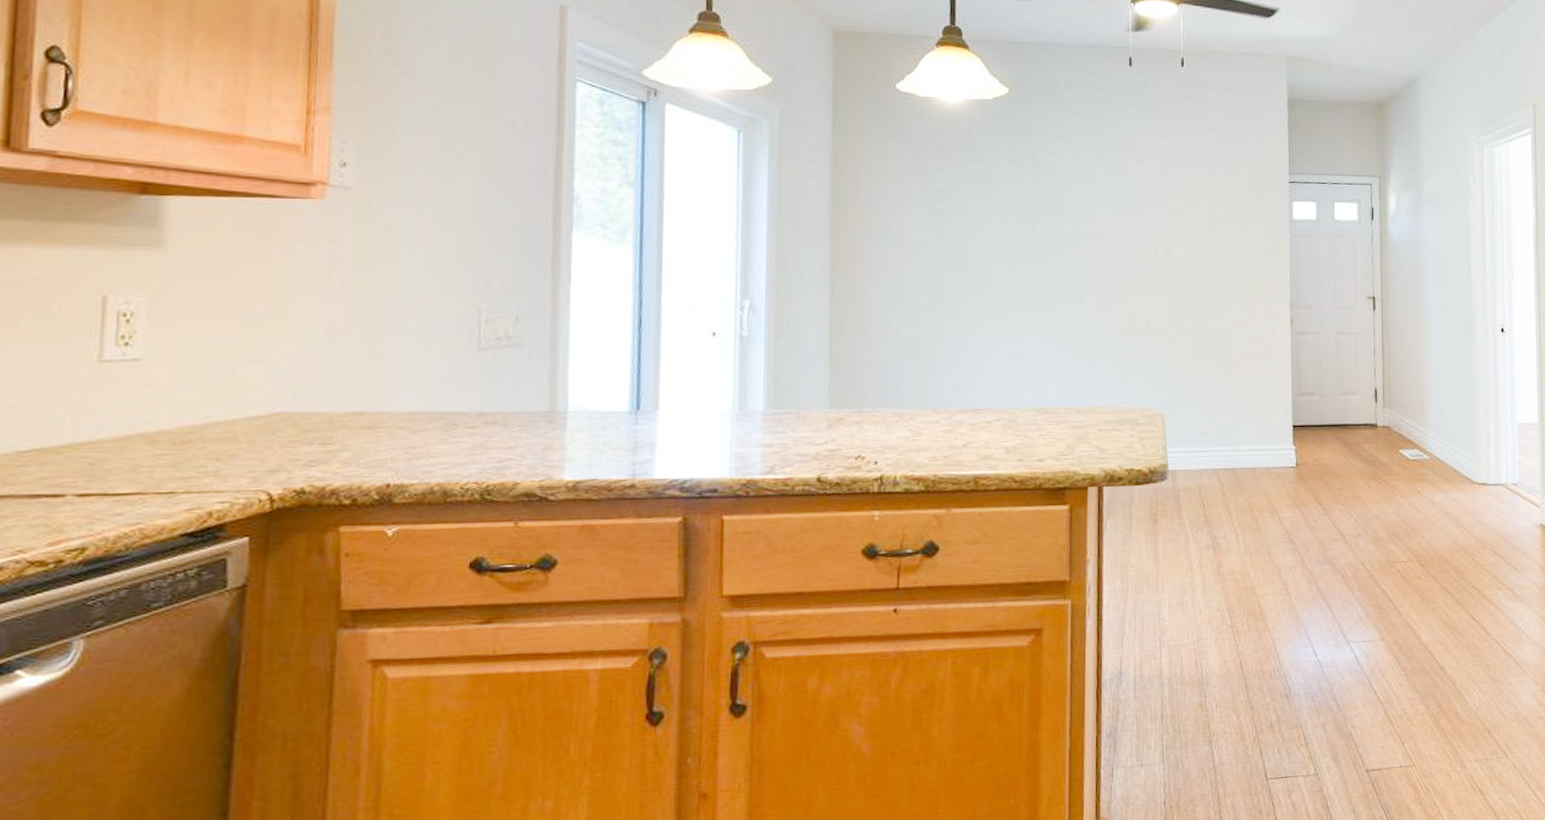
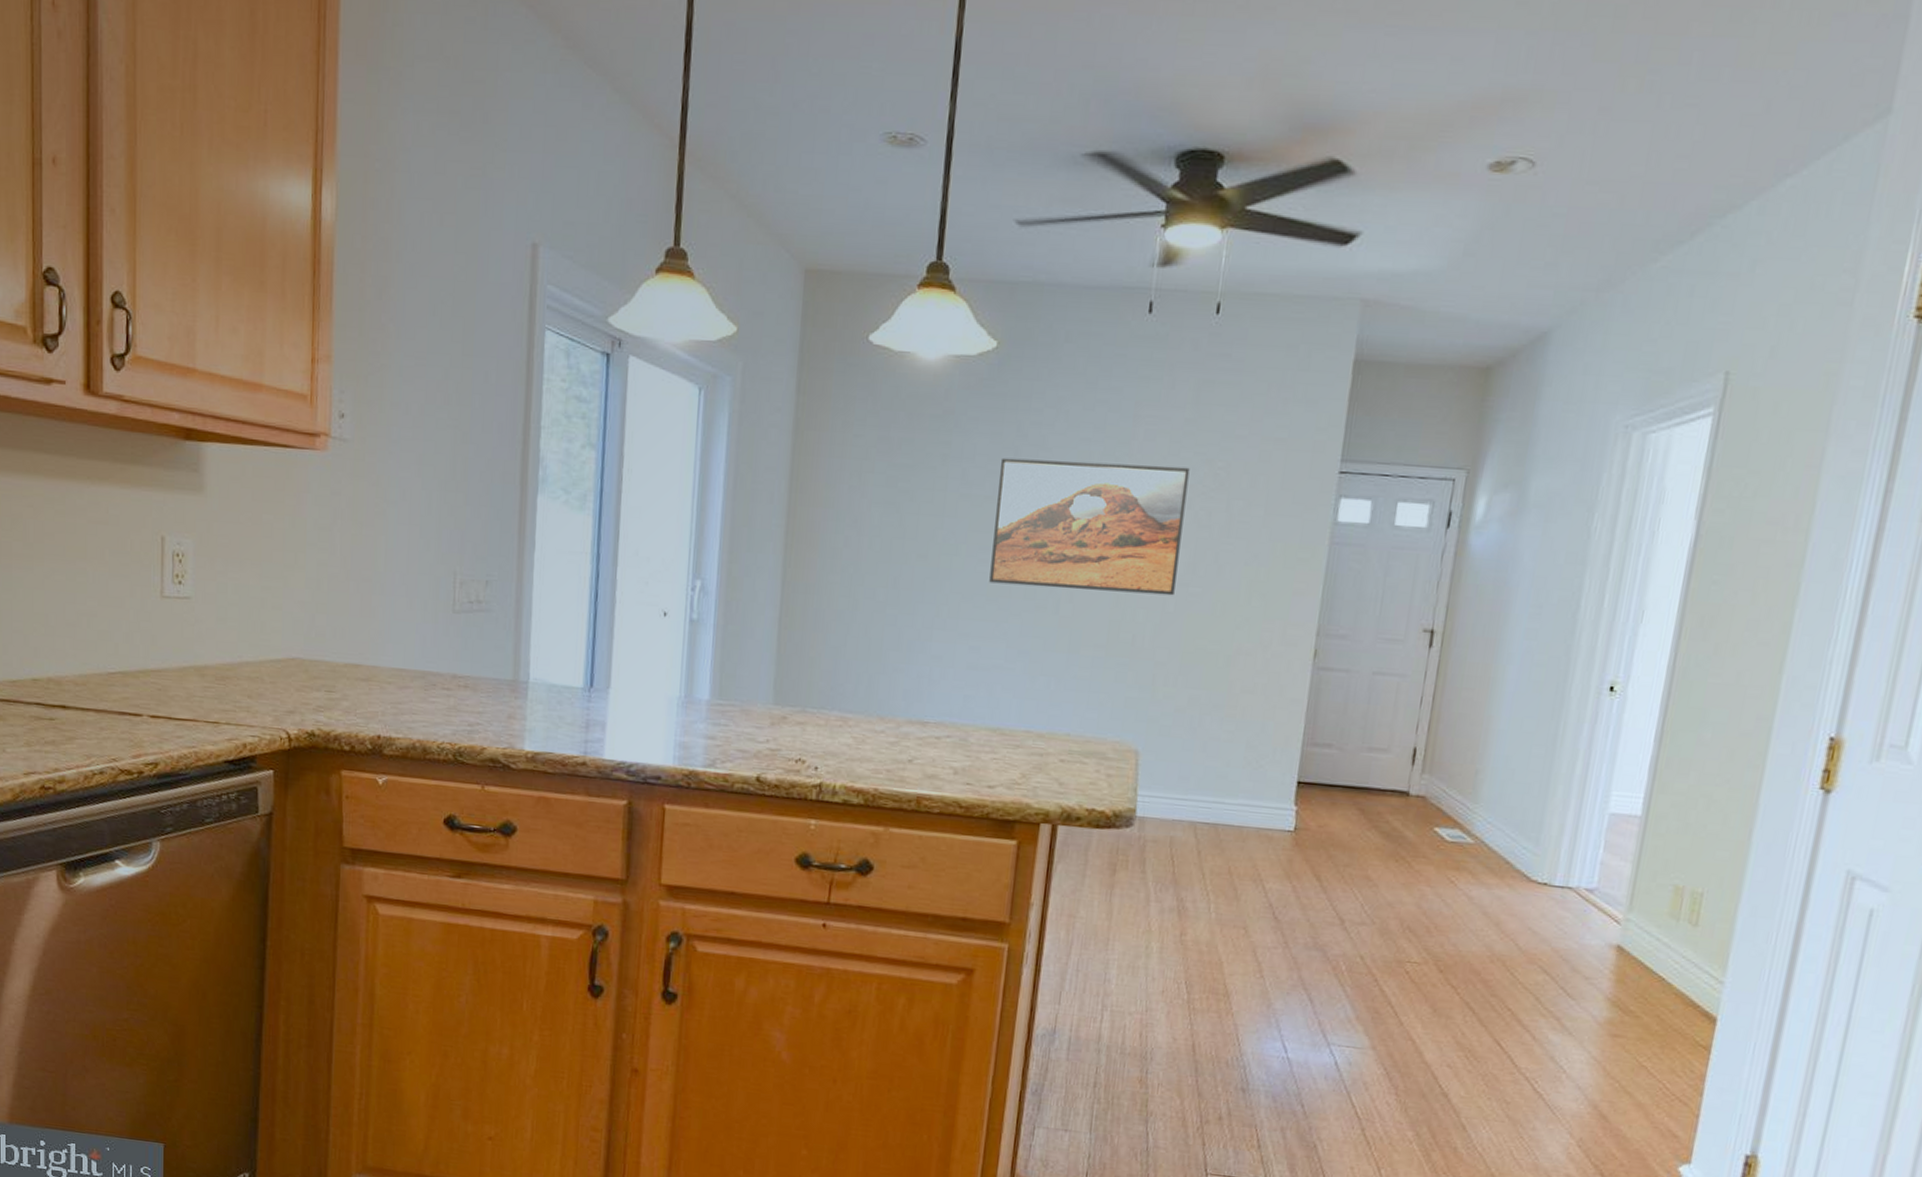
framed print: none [1021,181,1177,285] -> present [989,457,1190,596]

